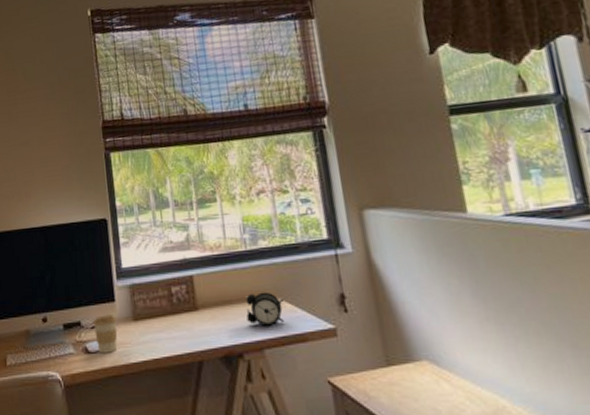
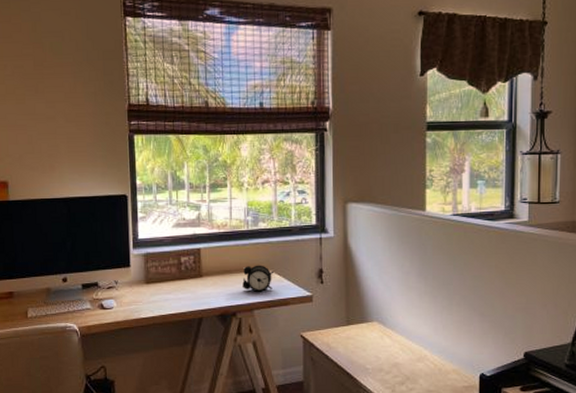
coffee cup: present [92,315,118,353] -> none [109,278,131,309]

